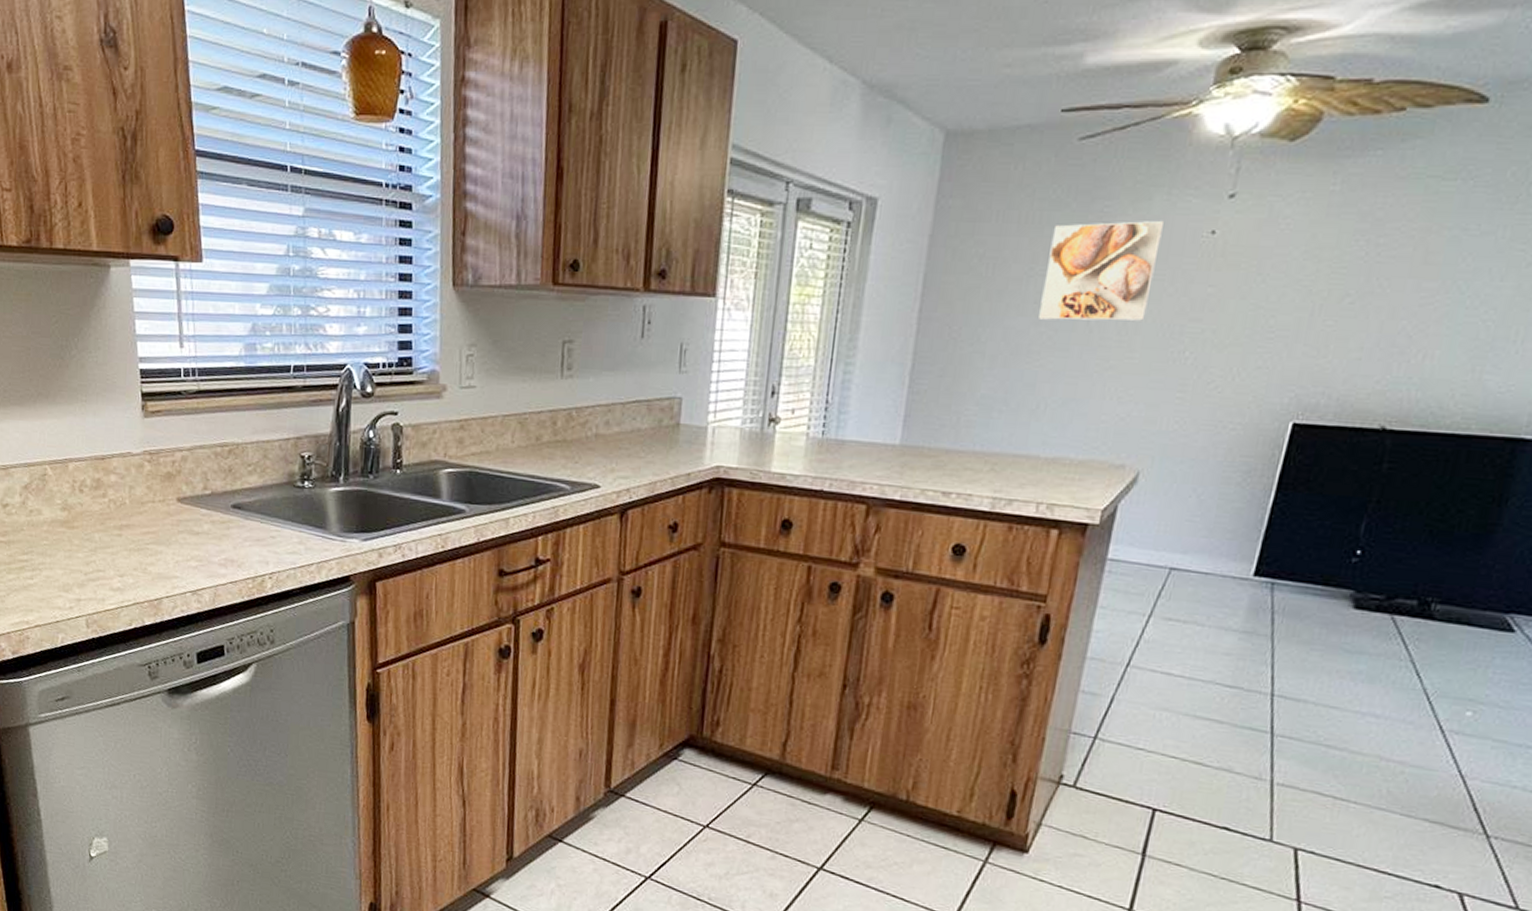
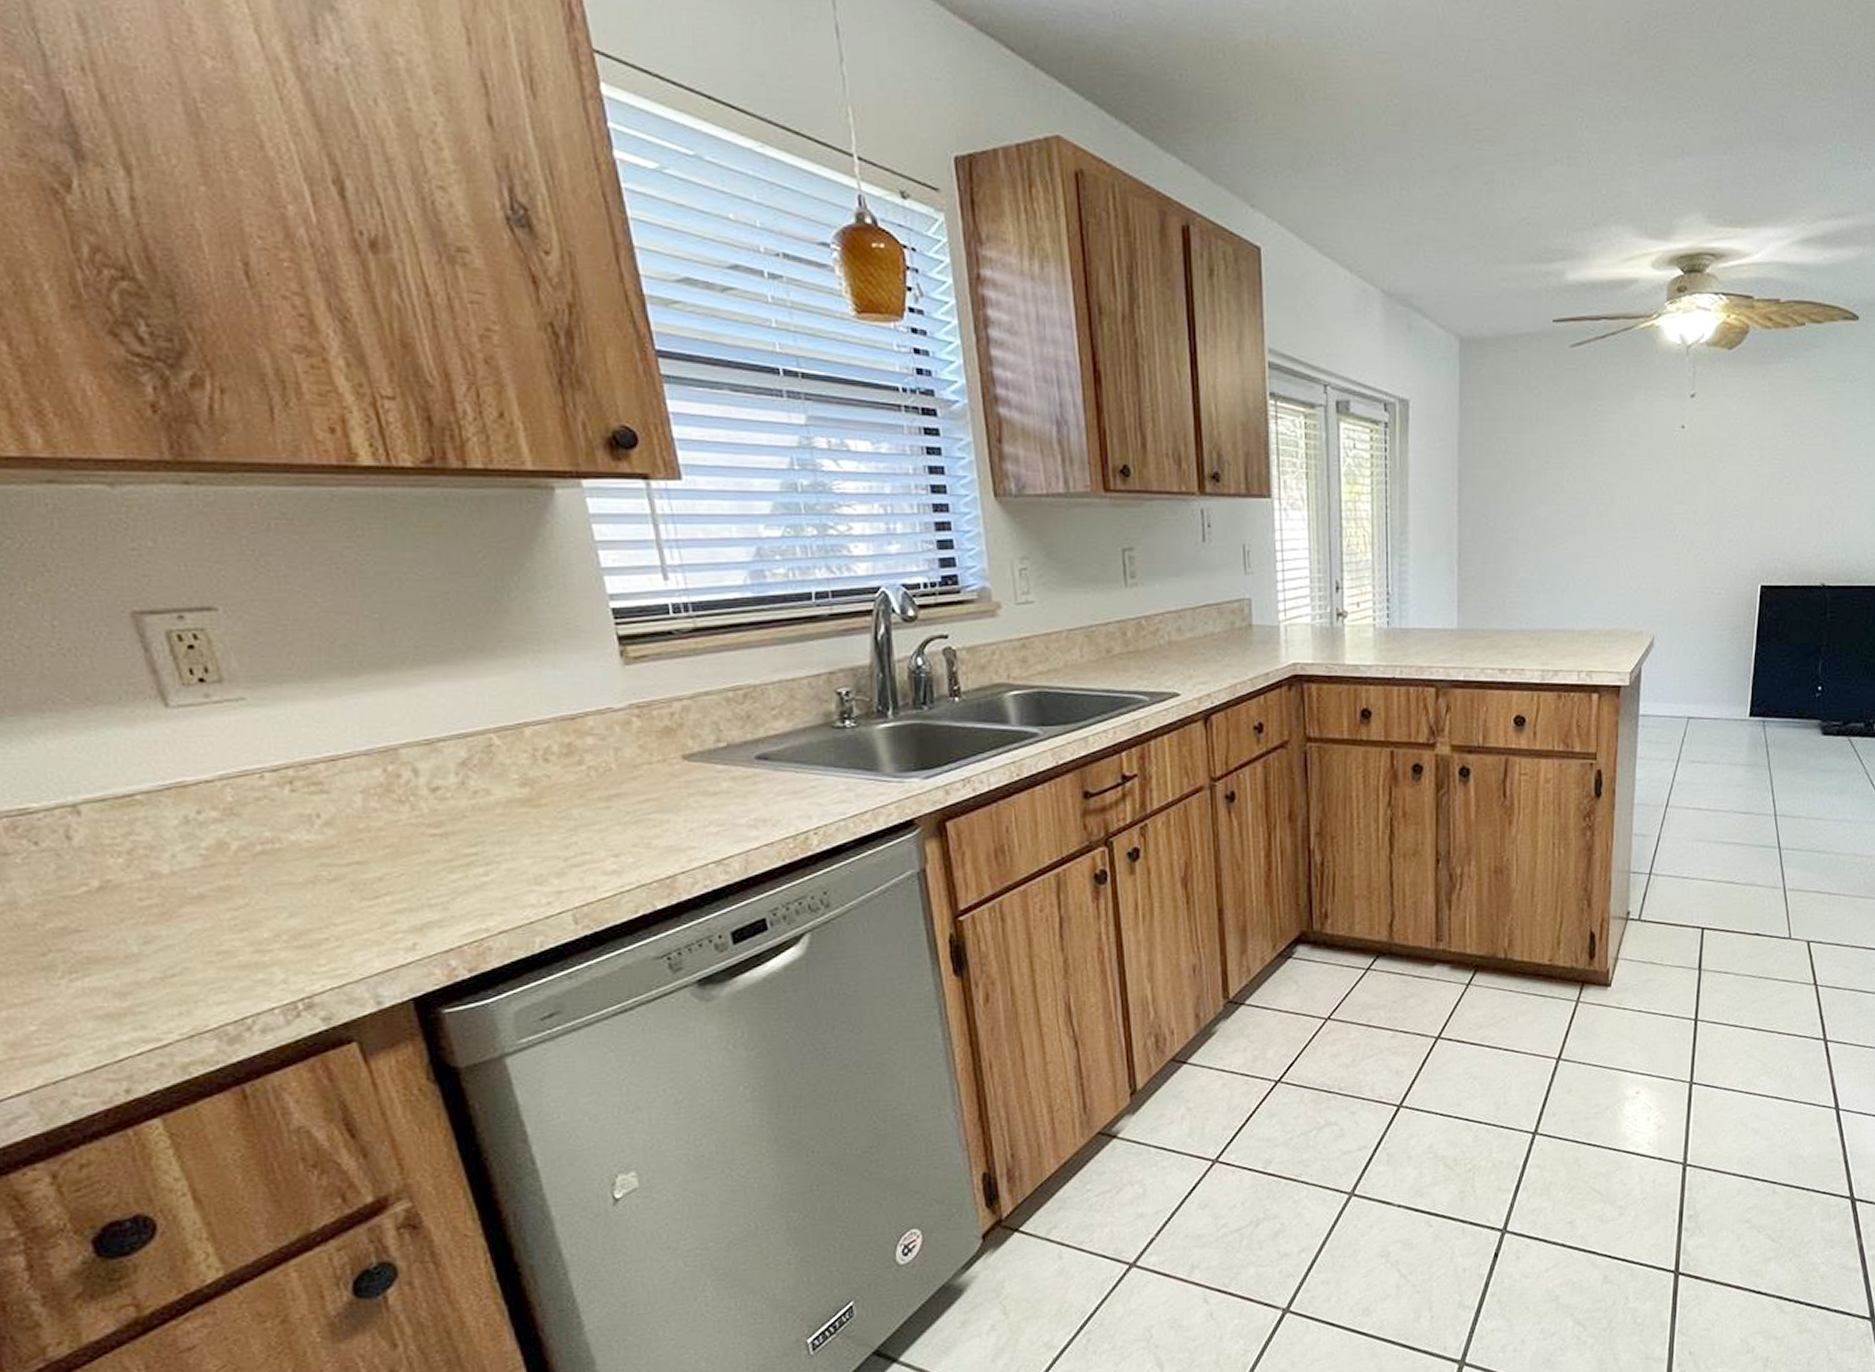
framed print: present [1039,220,1164,321] -> none [1558,417,1645,507]

